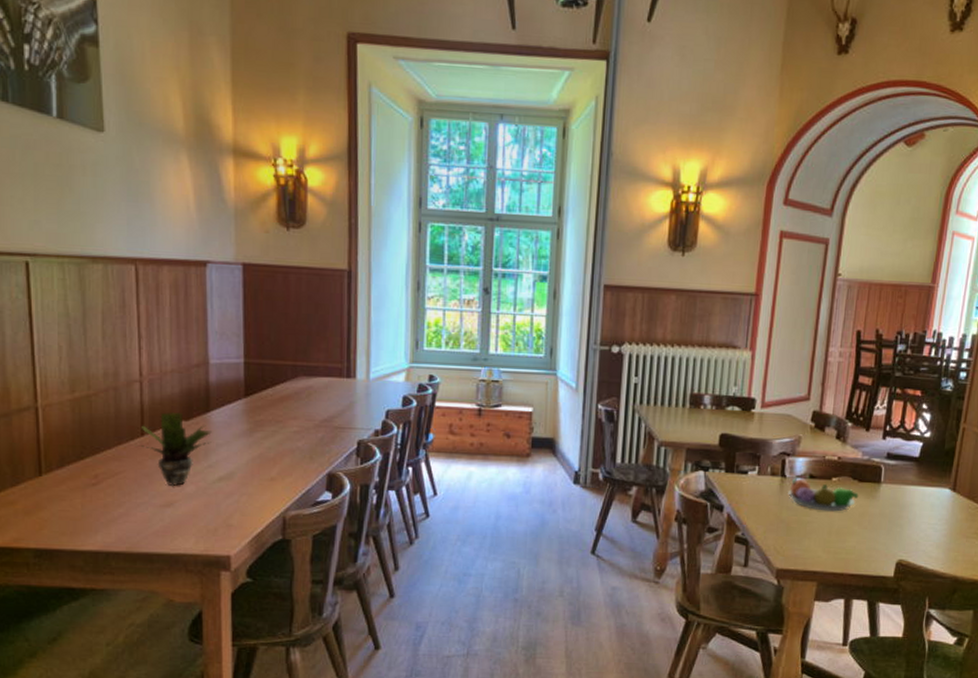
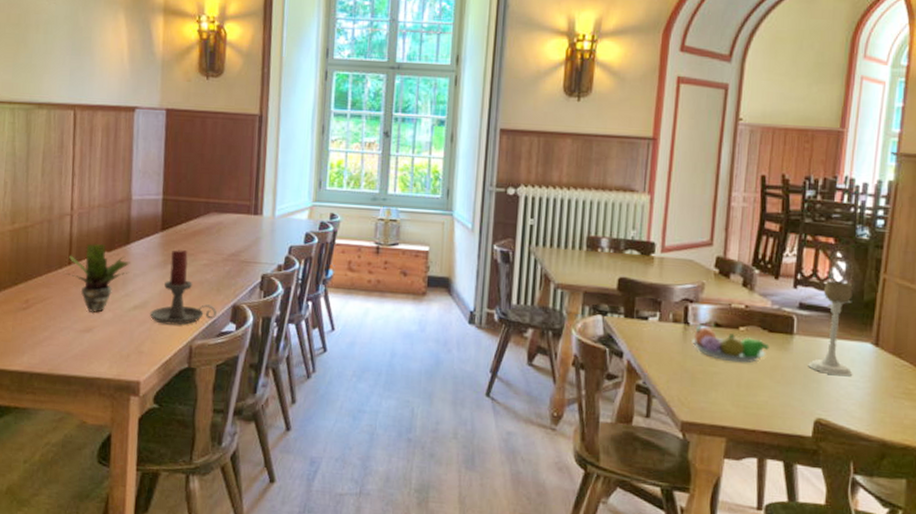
candle holder: none [237,417,310,496] -> present [150,250,217,325]
candle holder: none [893,430,935,520] -> present [808,280,853,377]

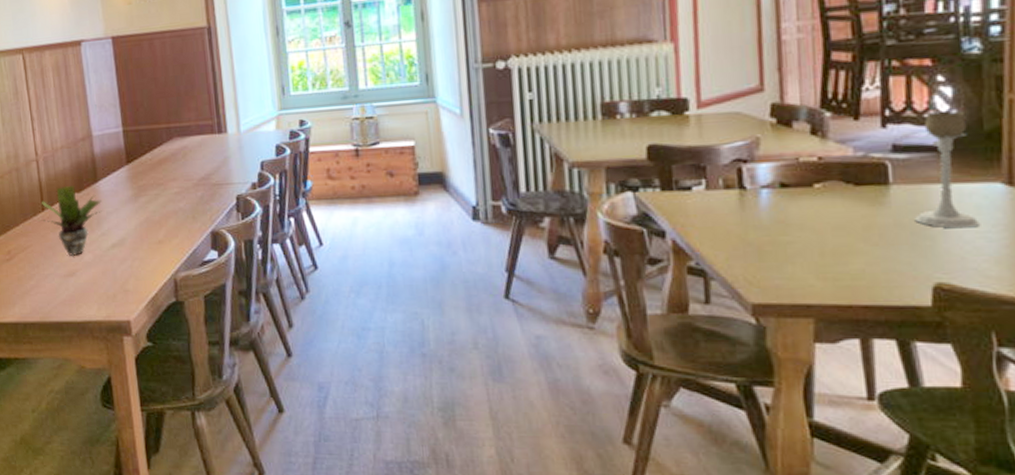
candle holder: present [150,250,217,325] -> none [129,181,196,260]
fruit bowl: present [692,326,770,363] -> none [752,188,858,227]

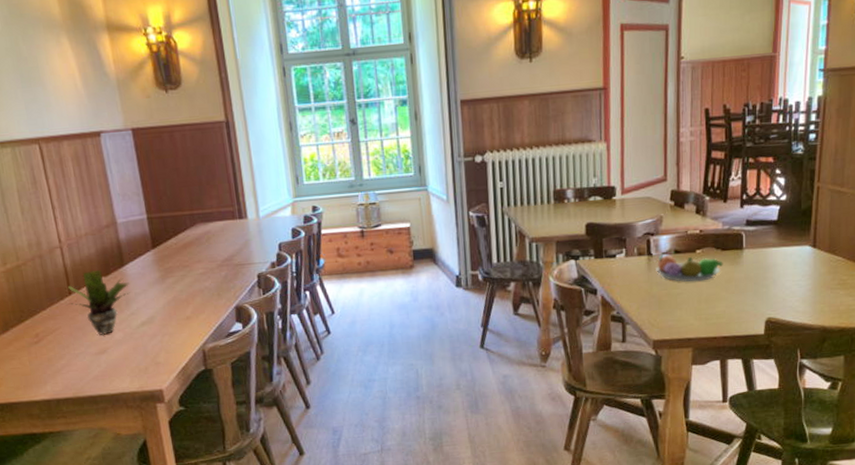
fruit bowl: none [752,188,858,227] -> present [656,254,723,282]
candle holder: present [914,110,981,229] -> none [757,195,796,279]

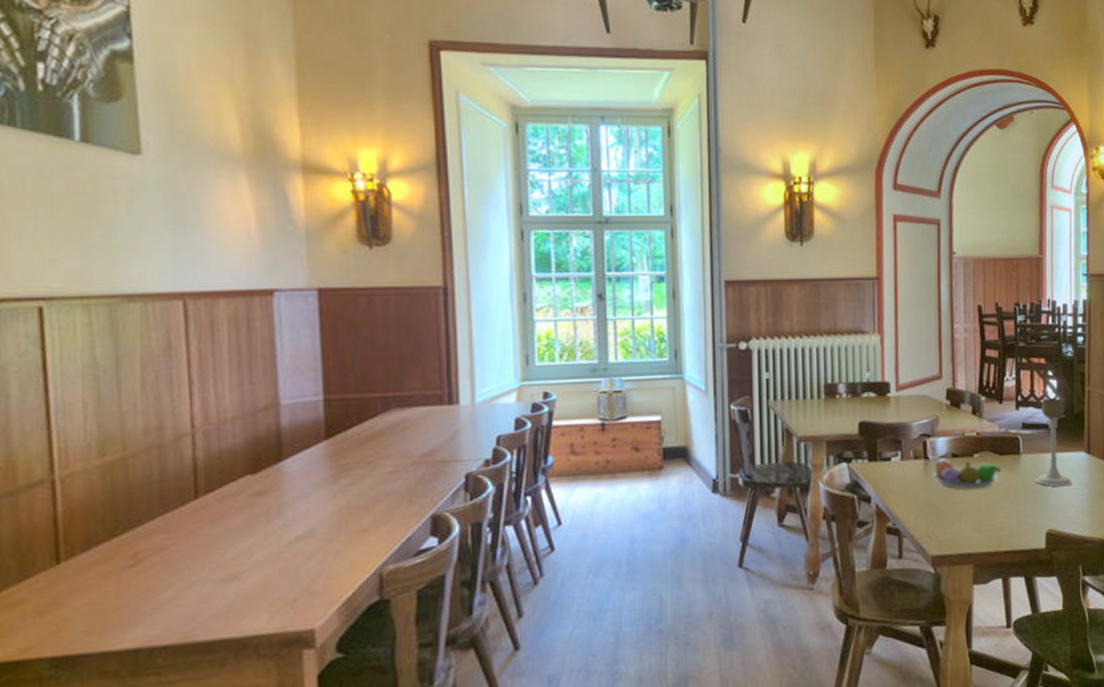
potted plant: present [65,270,130,335] -> none [186,466,286,555]
candle holder: none [757,195,796,279] -> present [1035,397,1073,487]

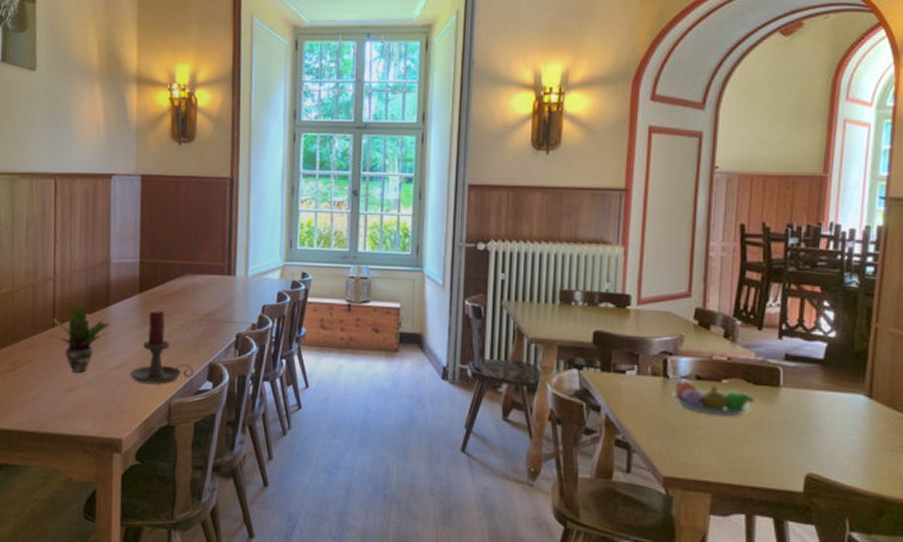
potted plant: none [186,466,286,555] -> present [47,306,110,373]
candle holder: none [320,458,411,553] -> present [130,311,194,384]
candle holder: present [1035,397,1073,487] -> none [796,330,846,430]

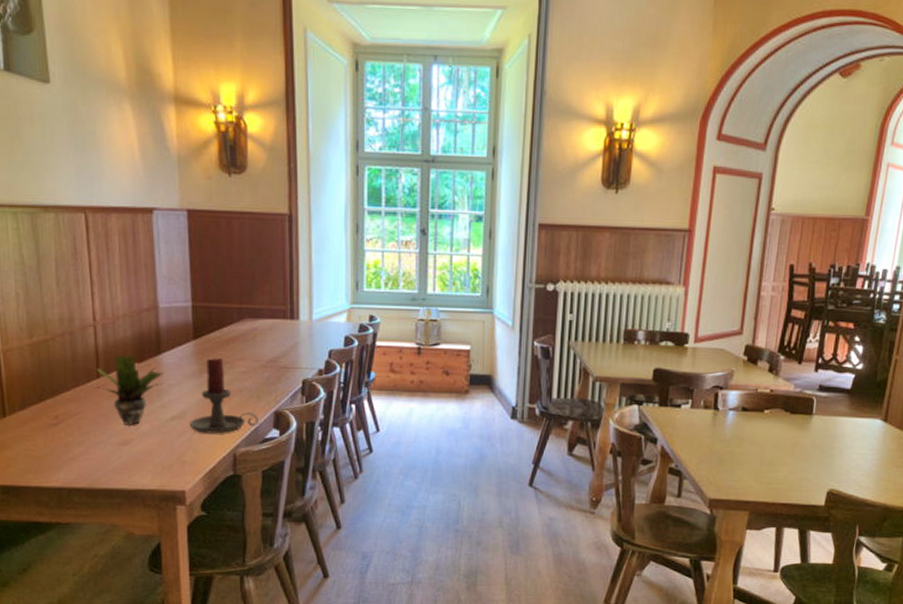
fruit bowl: present [672,379,755,417] -> none [721,411,791,443]

